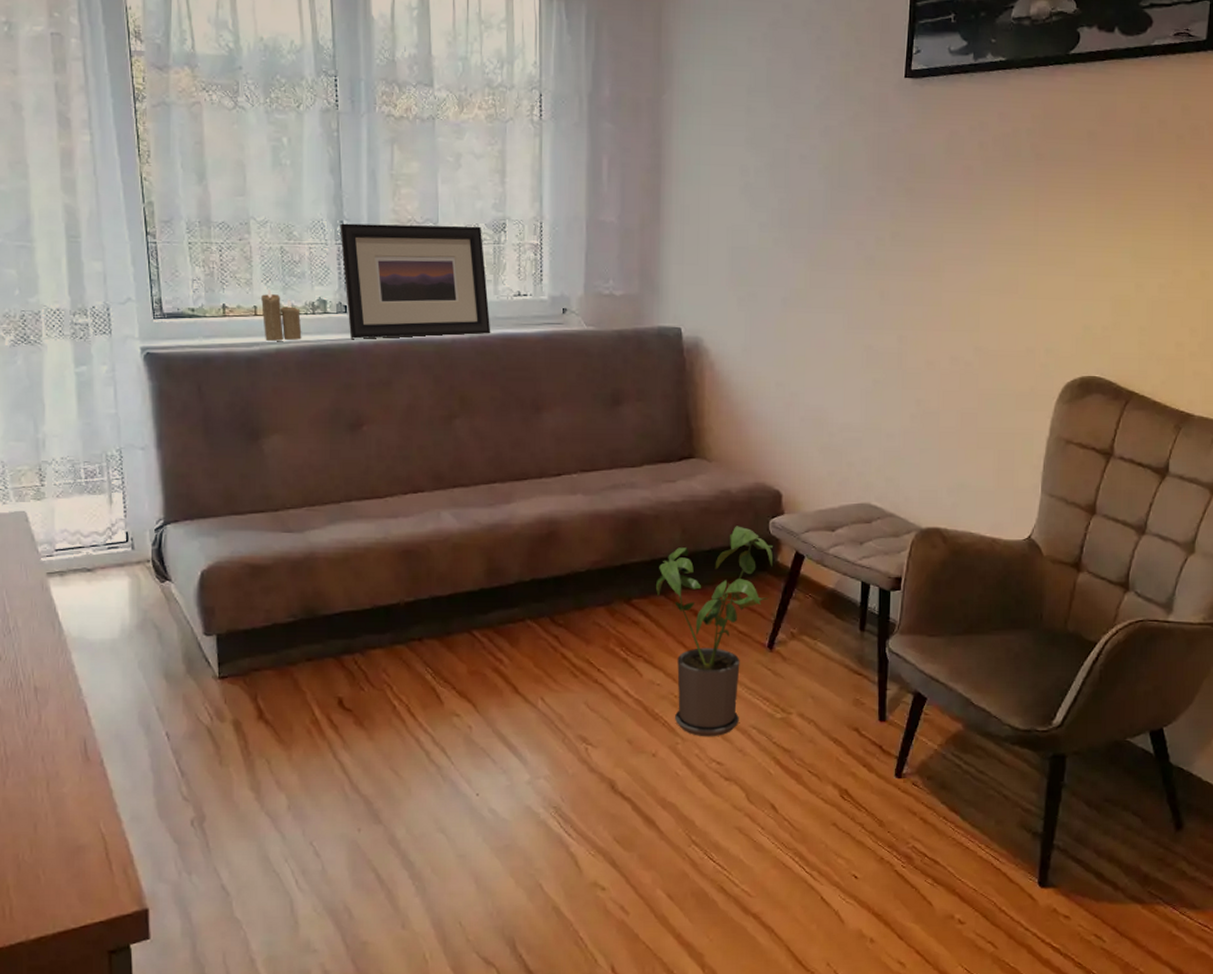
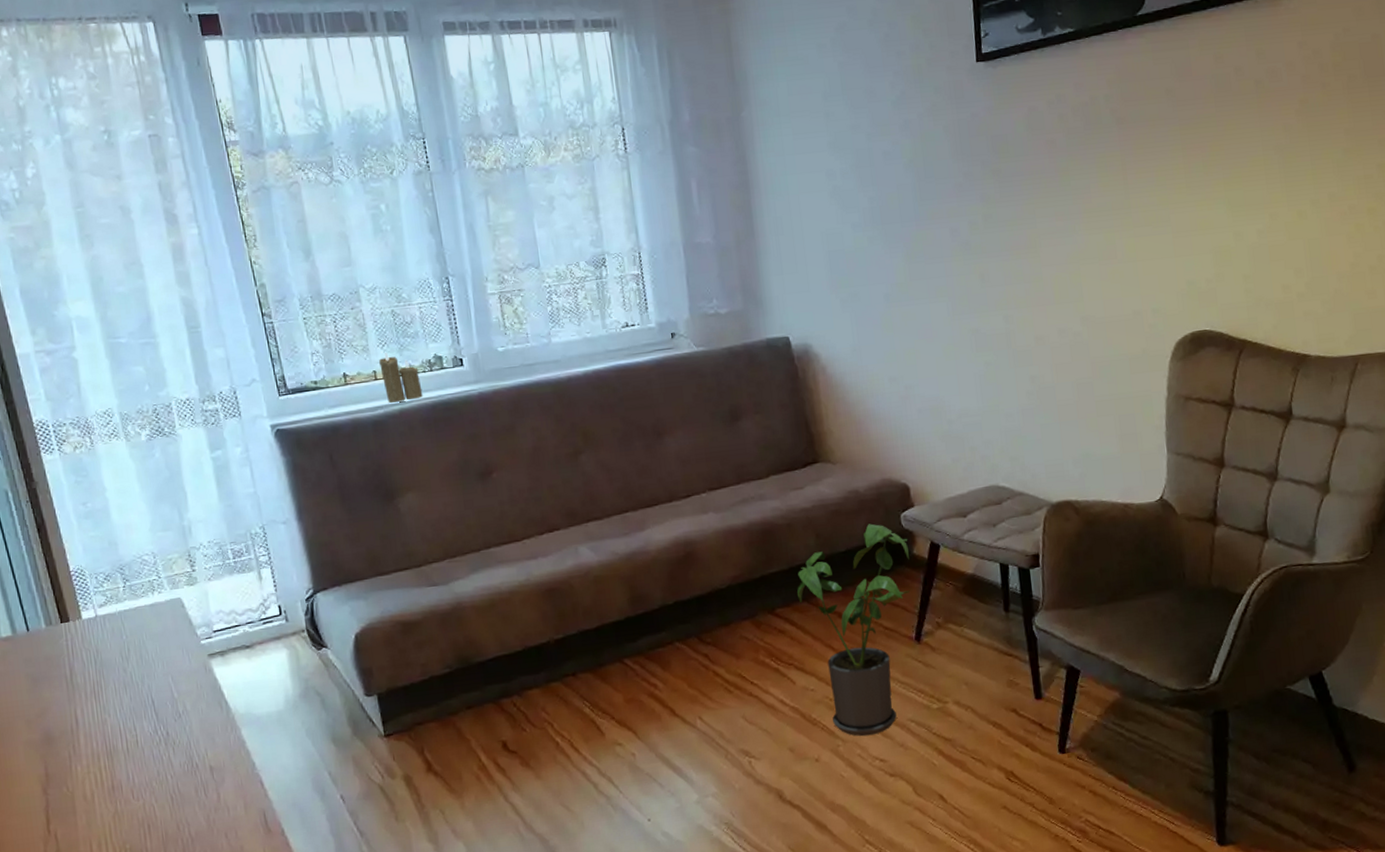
picture frame: present [340,223,491,339] -> none [445,264,605,390]

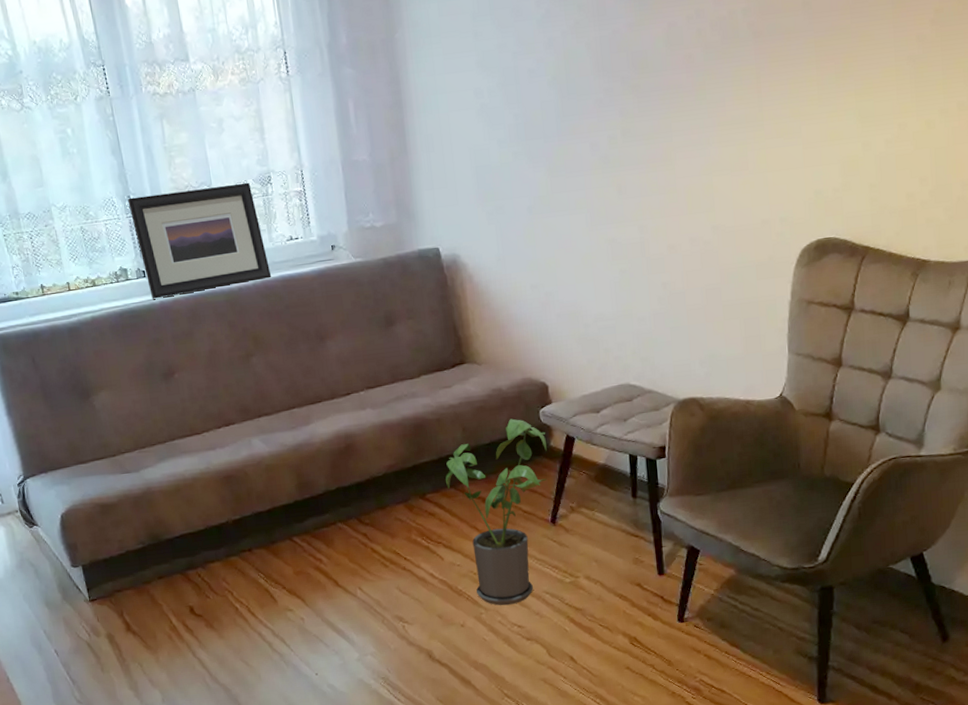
candle: present [379,351,423,404] -> none [72,265,111,312]
picture frame: none [445,264,605,390] -> present [127,182,272,299]

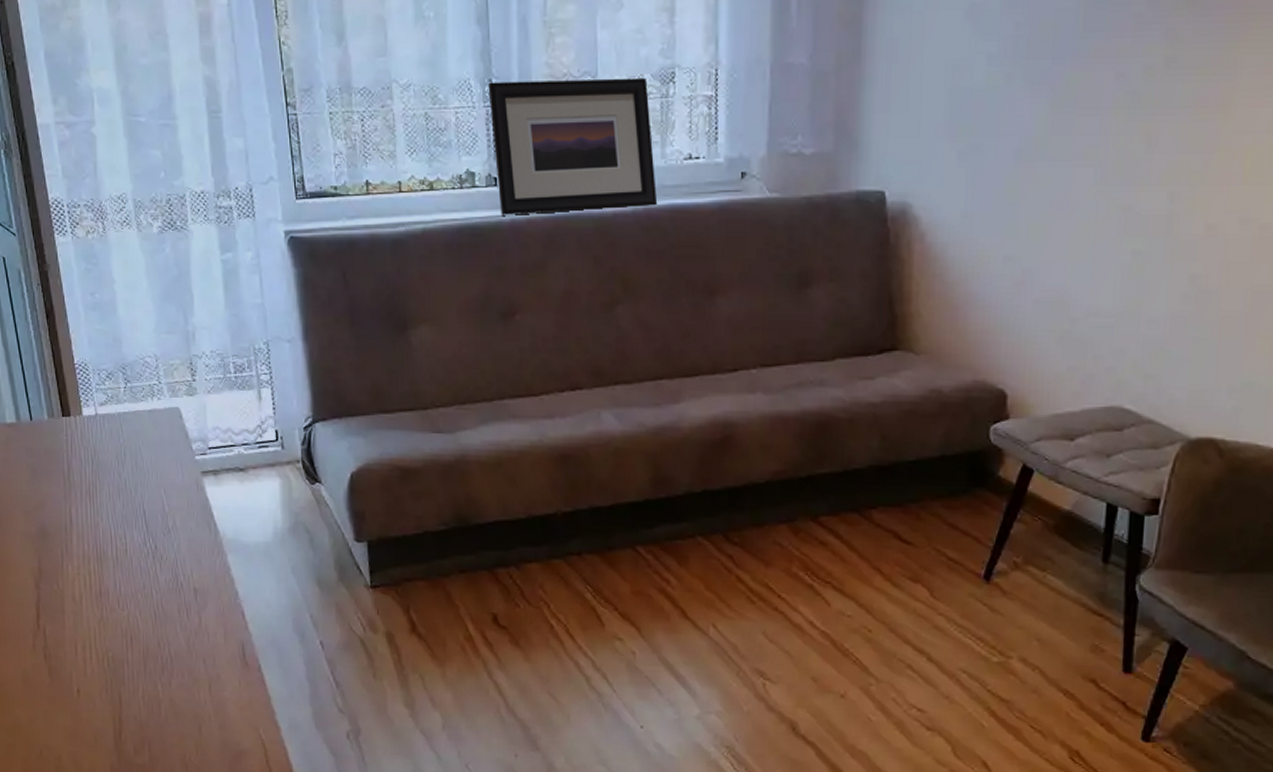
house plant: present [445,418,547,606] -> none [848,432,994,680]

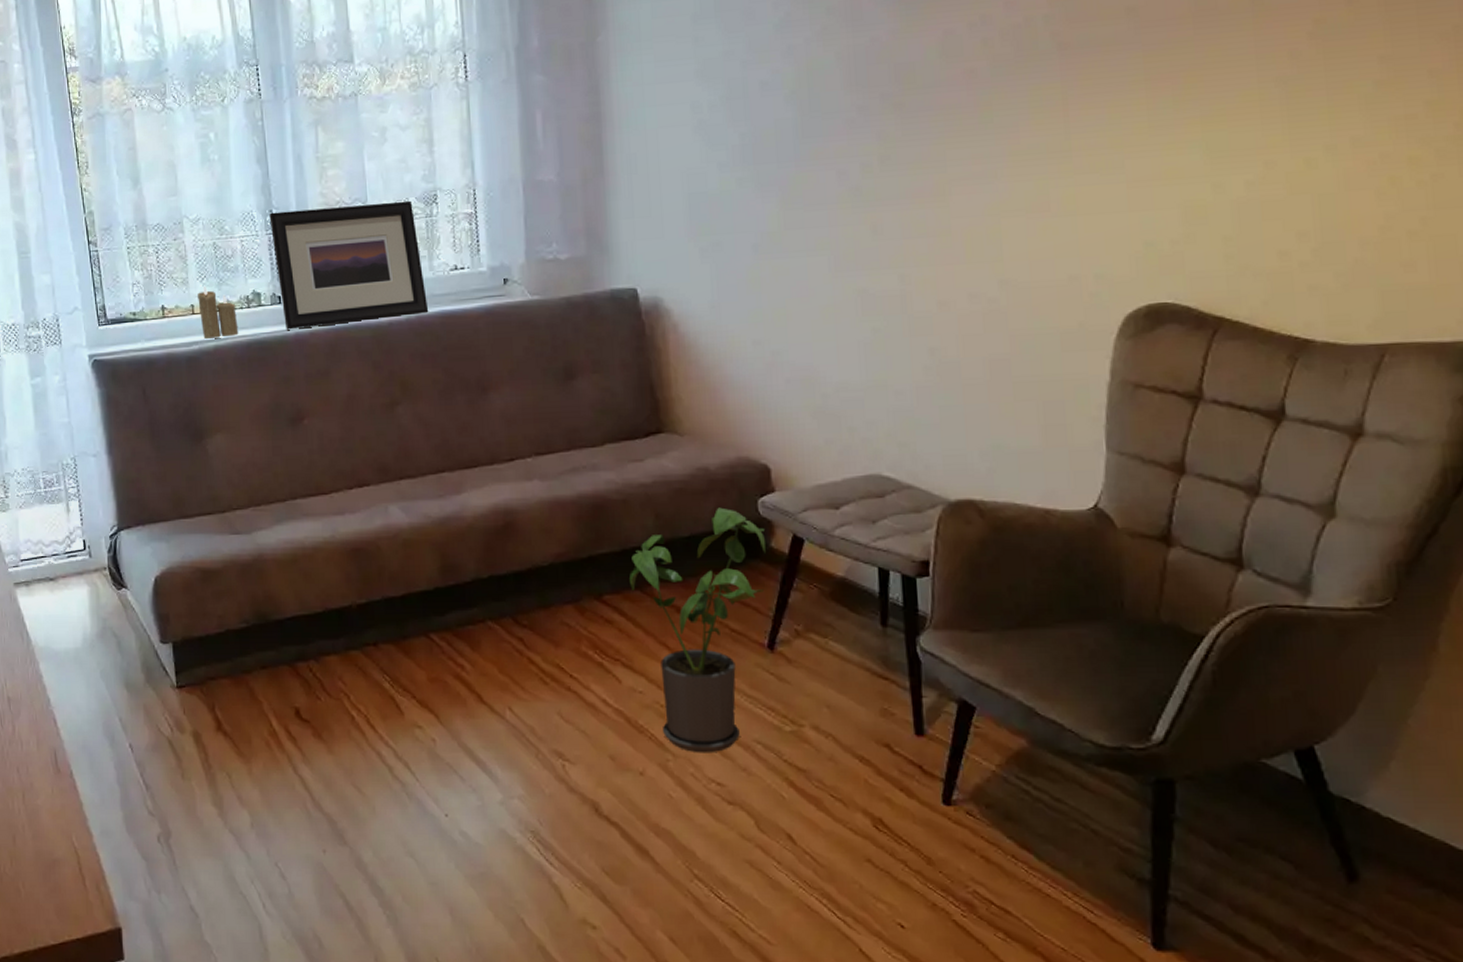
candle: none [406,160,449,222] -> present [198,285,239,340]
house plant: none [848,432,994,680] -> present [629,507,767,753]

